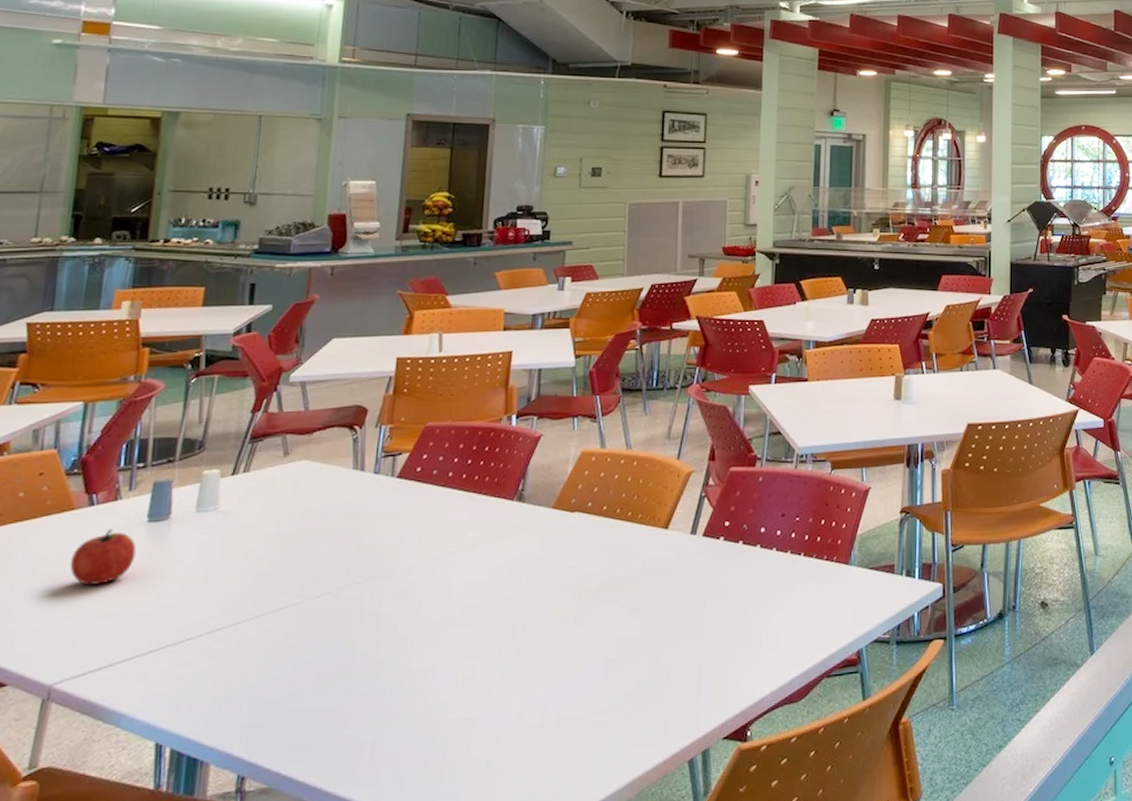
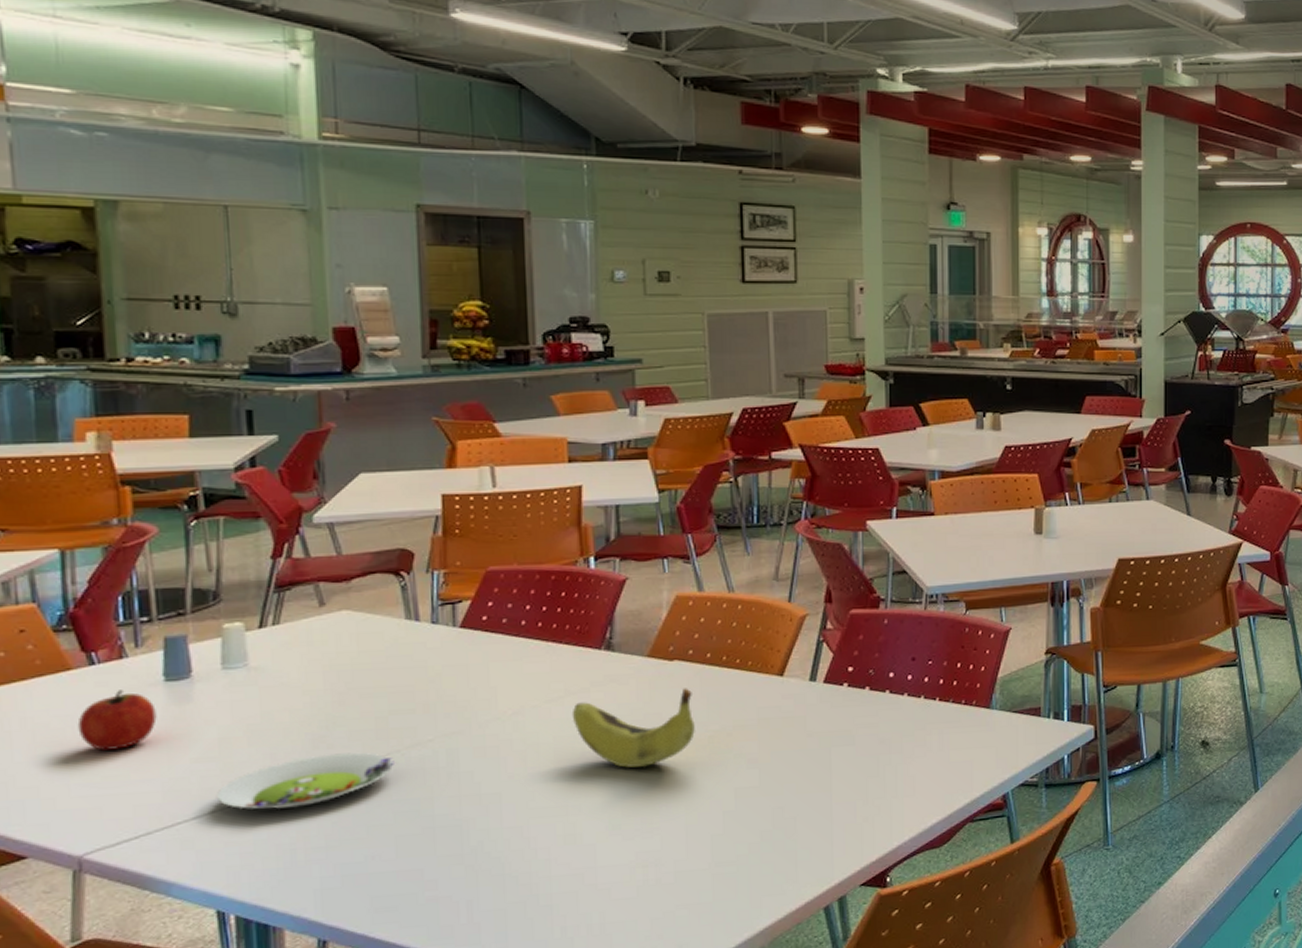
salad plate: none [173,592,328,646] -> present [217,752,396,810]
banana: none [482,538,588,614] -> present [571,688,695,768]

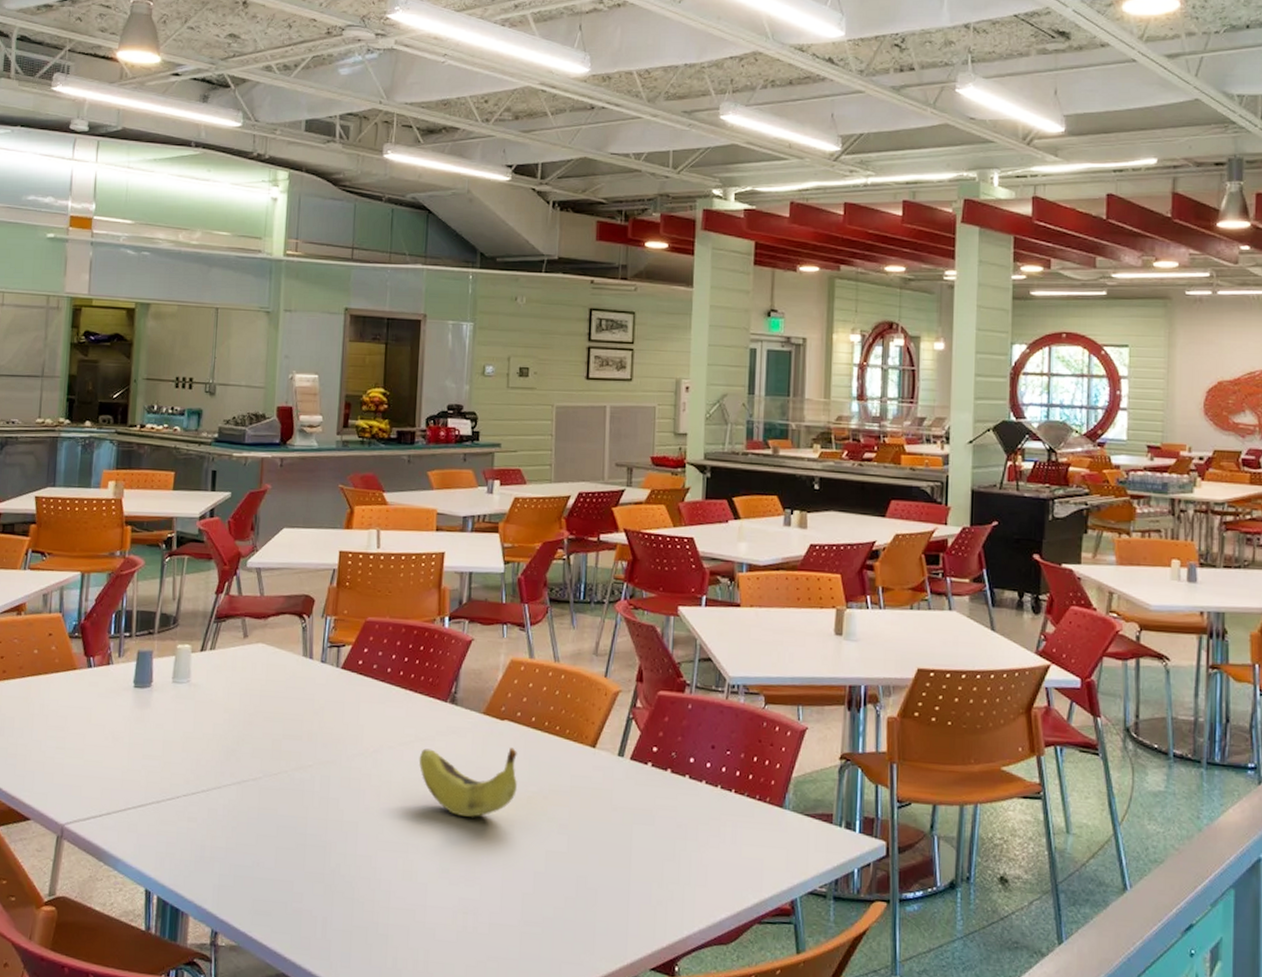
apple: present [77,690,157,751] -> none [74,690,126,740]
salad plate: present [217,752,396,810] -> none [157,766,283,811]

